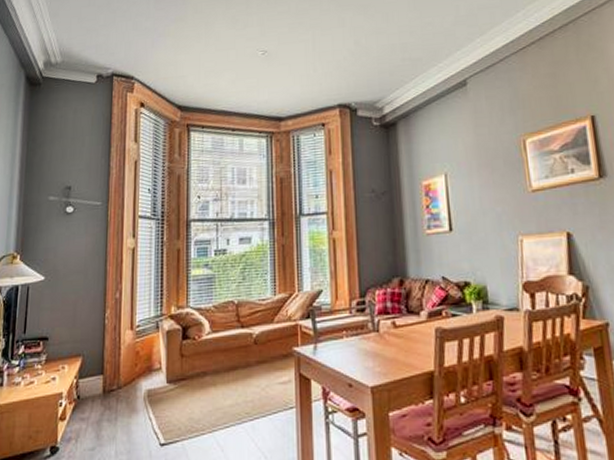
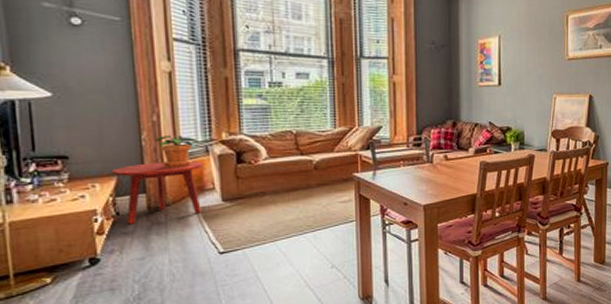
side table: none [78,339,154,409] -> present [111,162,204,225]
potted plant: none [116,311,153,348] -> present [155,135,201,169]

